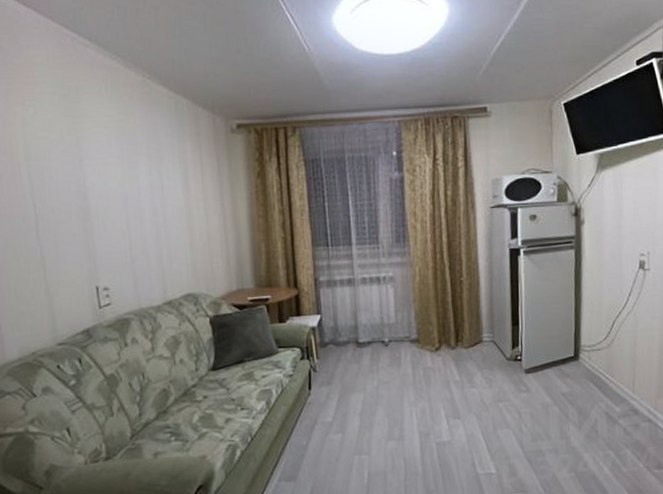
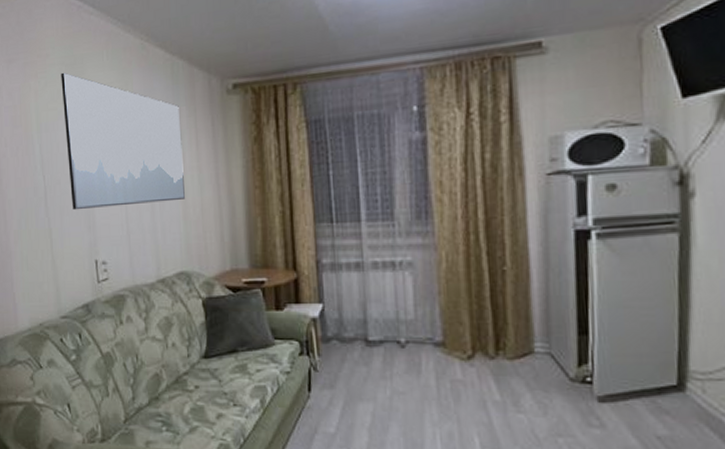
wall art: none [52,102,191,239] -> present [61,72,185,210]

